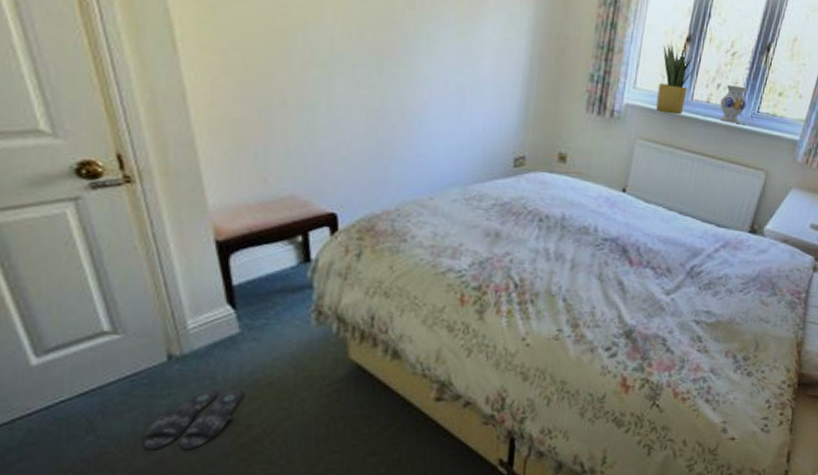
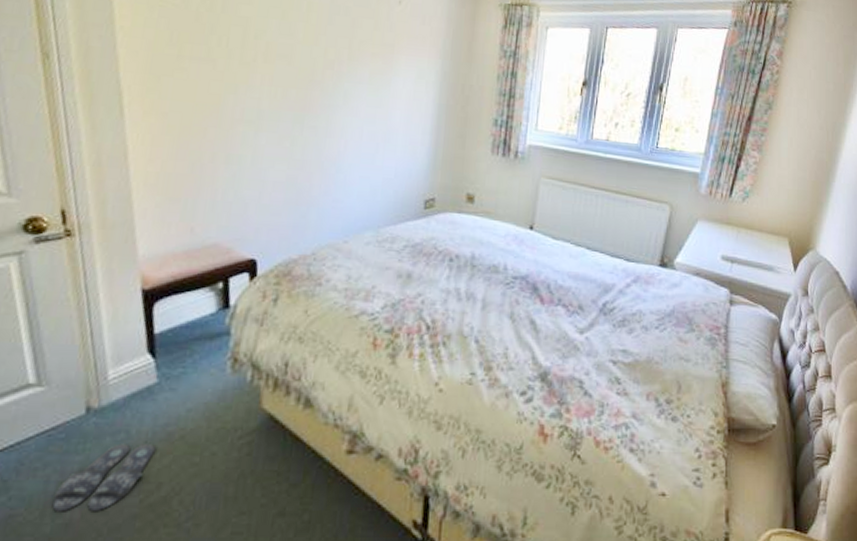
planter: present [656,44,696,115] -> none [558,89,593,153]
vase: present [719,84,747,124] -> none [619,123,645,160]

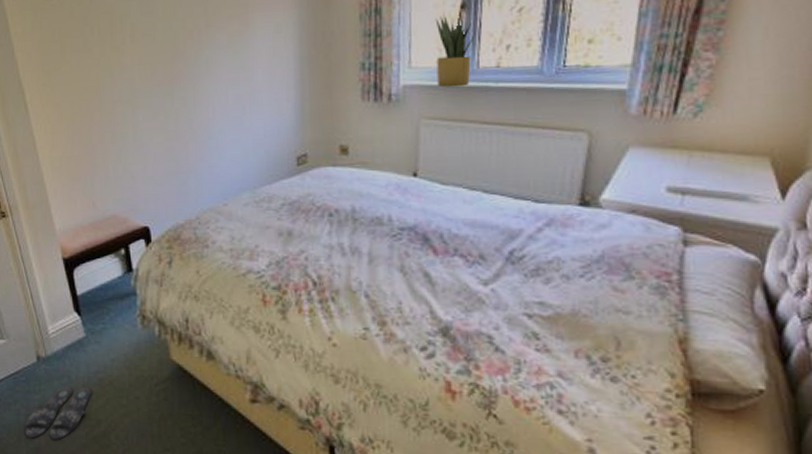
planter: none [558,89,593,153] -> present [435,15,477,88]

